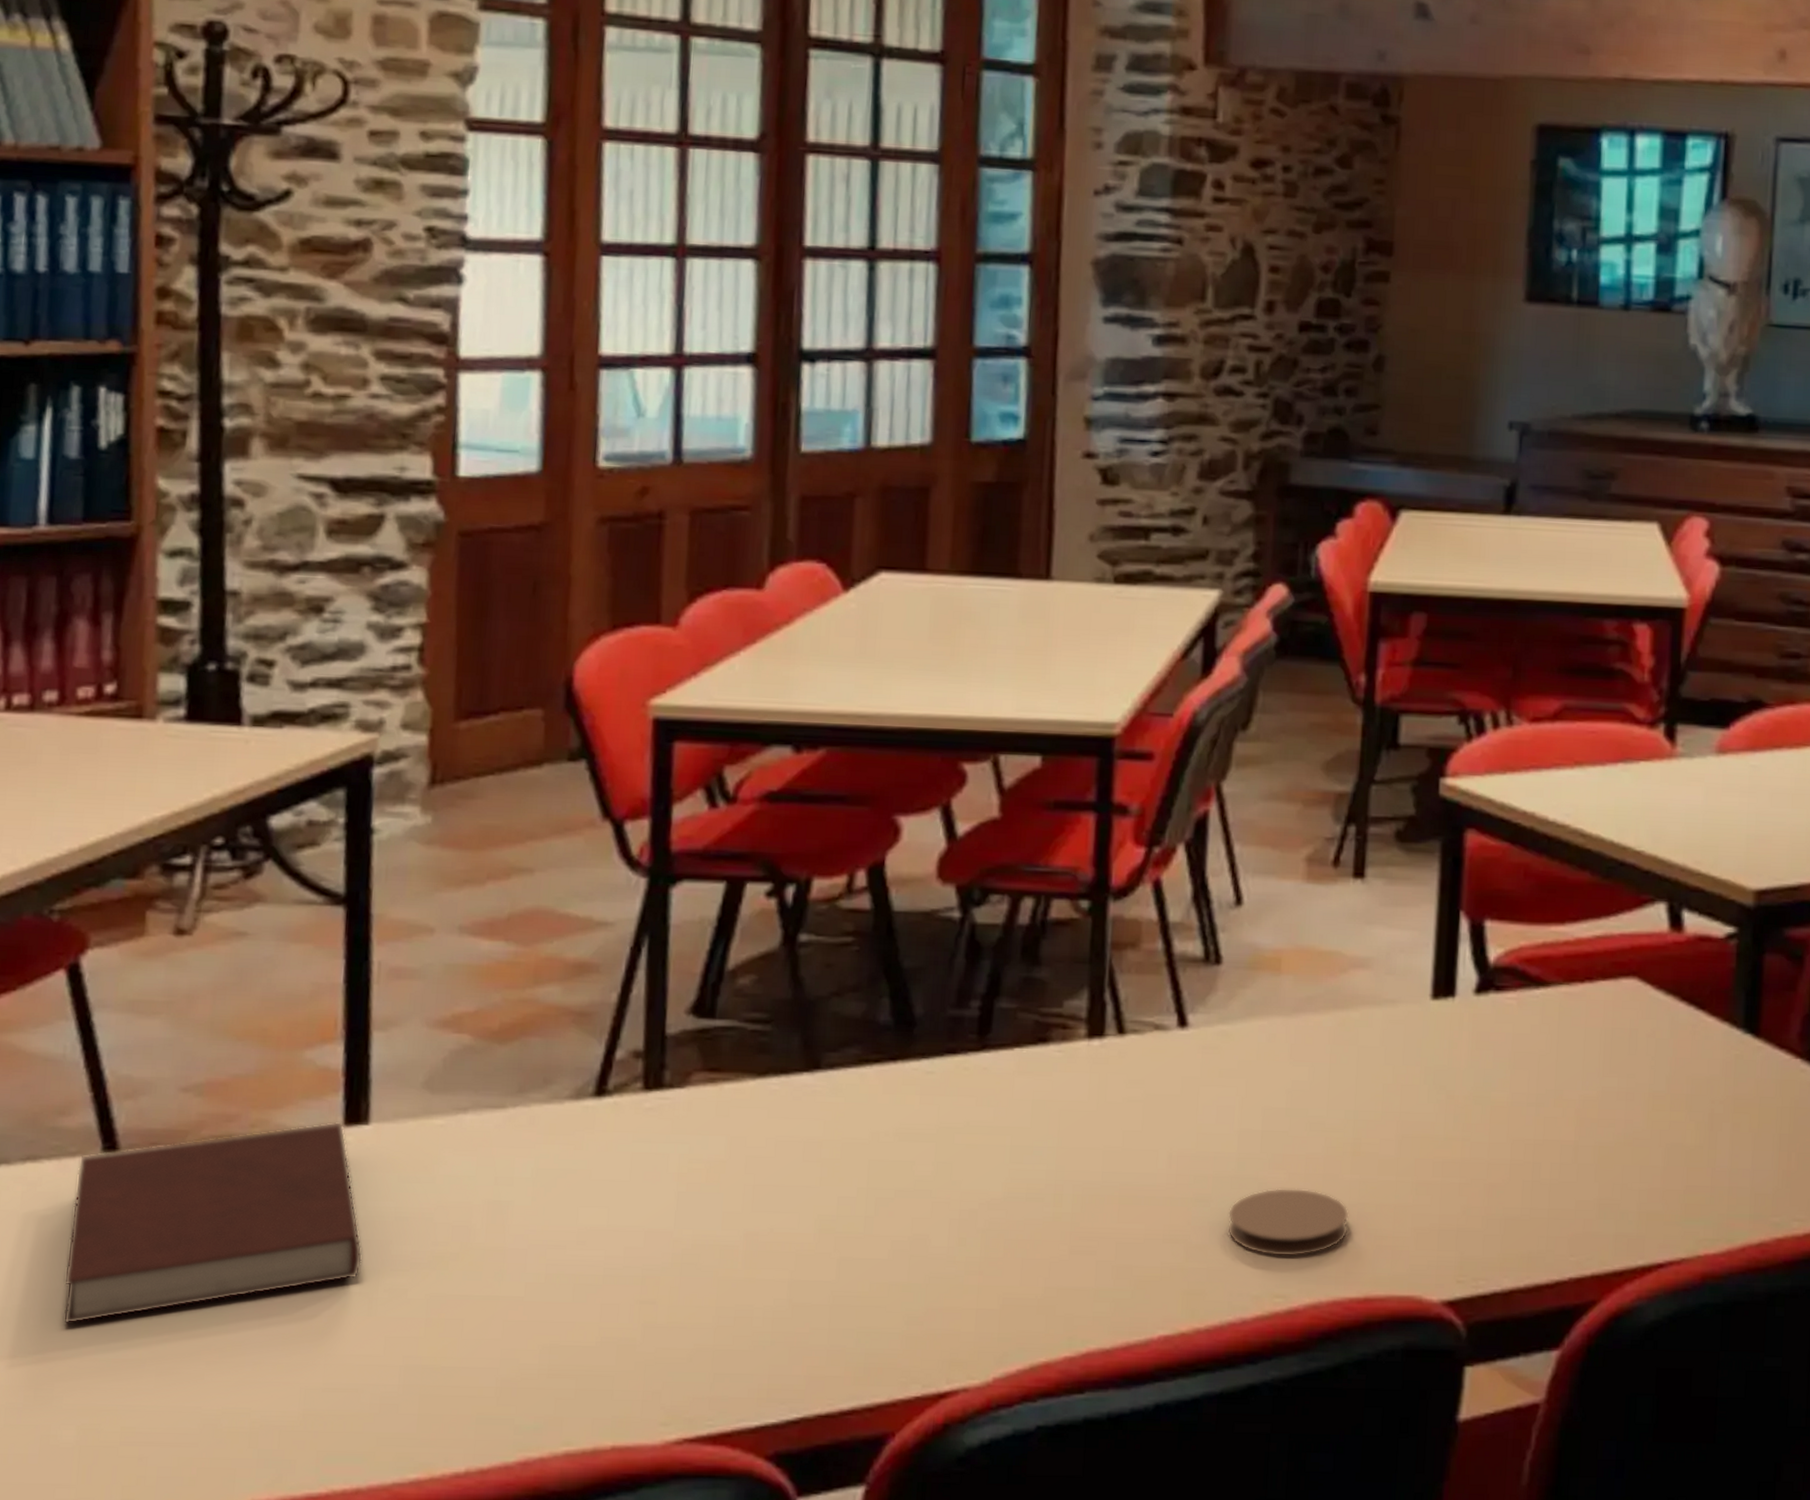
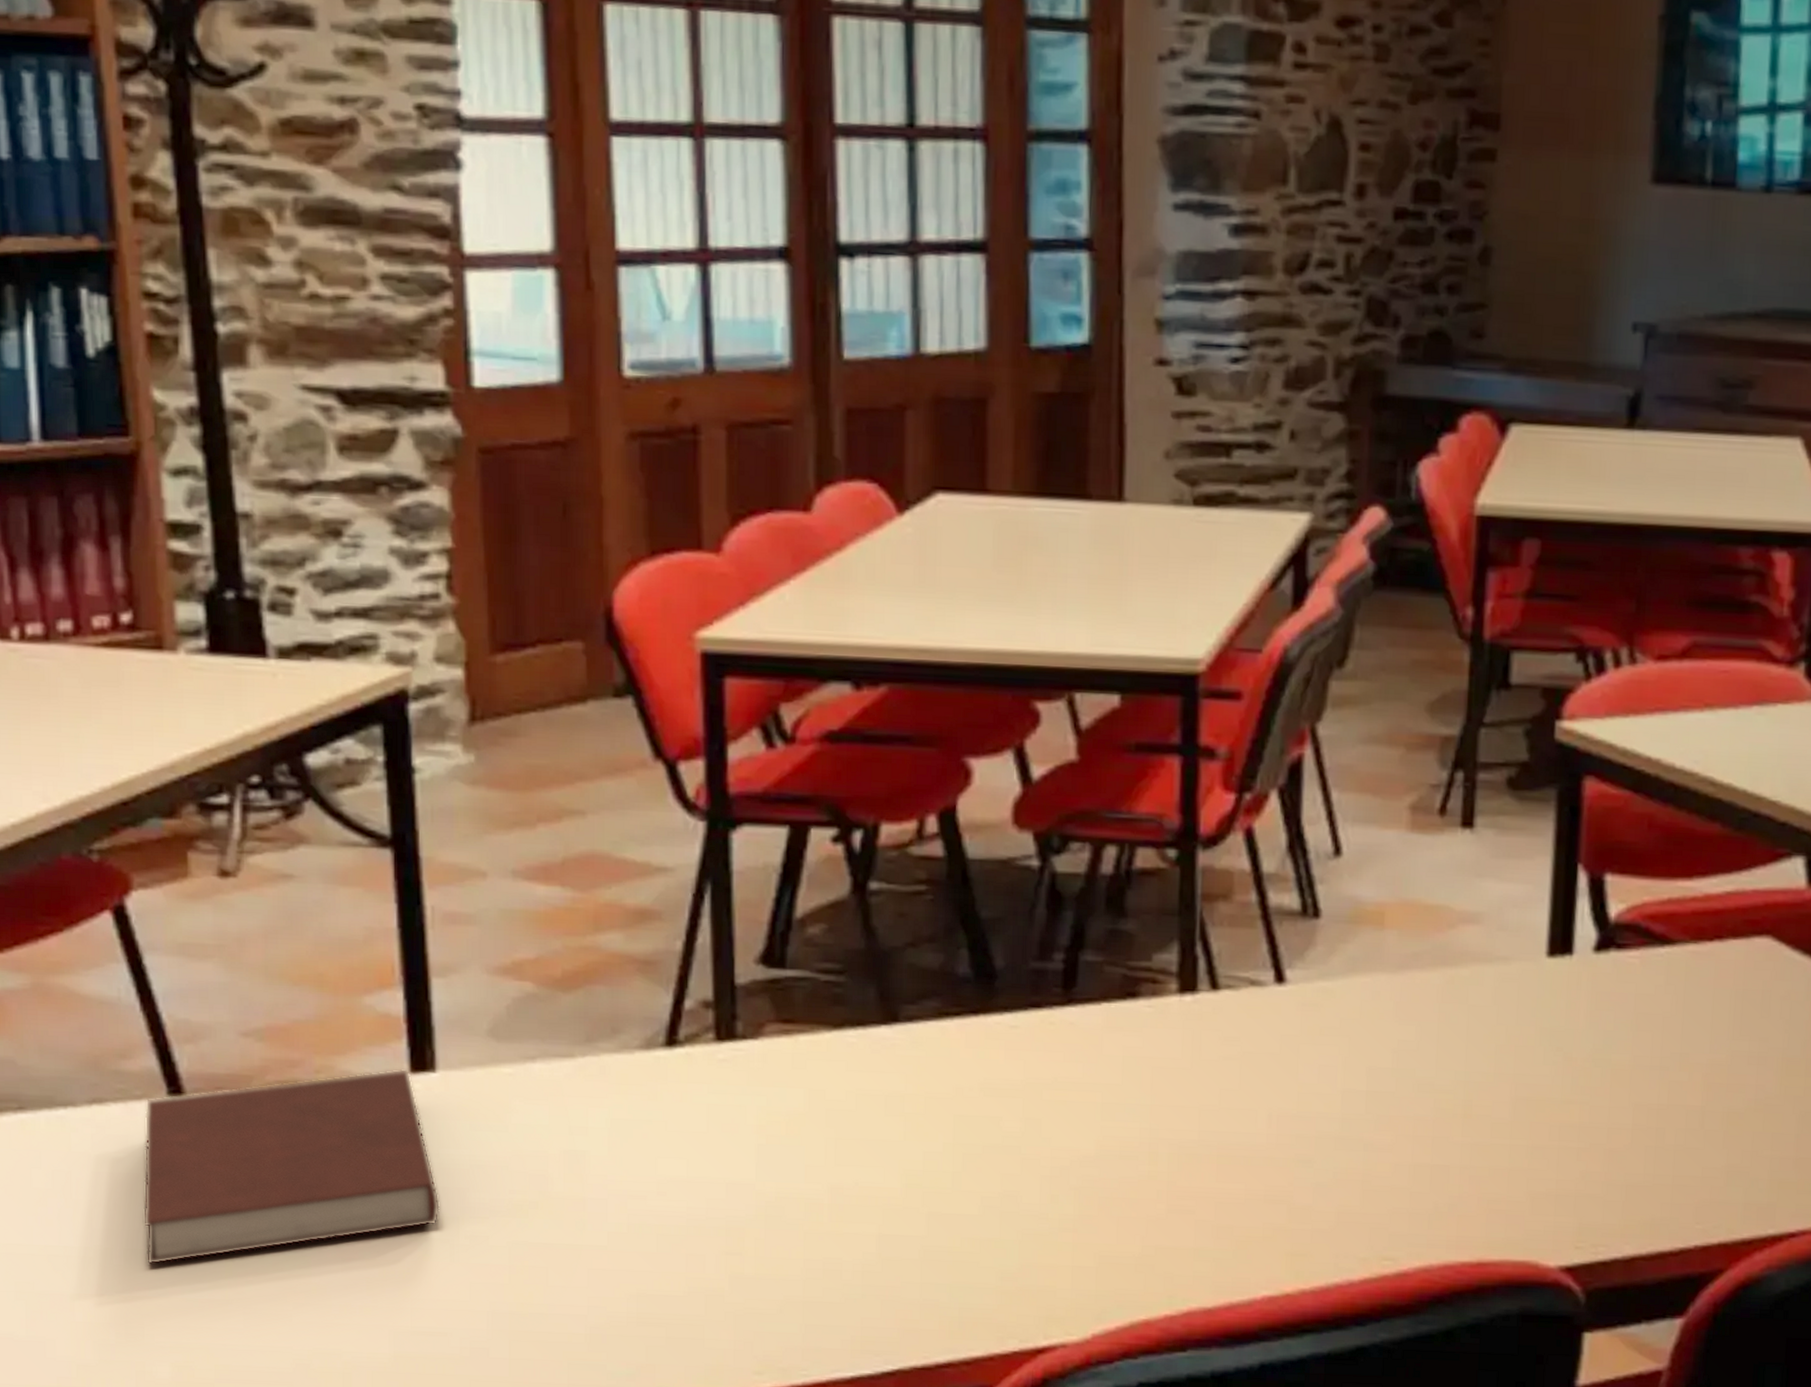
coaster: present [1227,1187,1349,1257] -> none [1332,1149,1460,1219]

